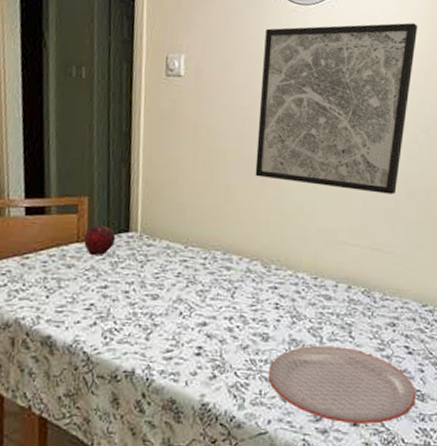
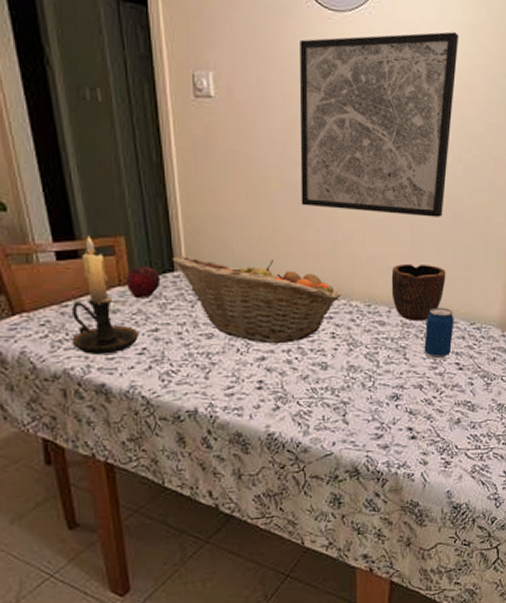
candle holder: none [27,194,89,307] -> present [72,235,139,354]
fruit basket: none [128,218,287,311] -> present [172,256,341,344]
plate: present [268,345,417,424] -> none [329,369,467,437]
bowl: none [339,238,398,299] -> present [391,263,446,322]
beverage can: none [371,285,405,340] -> present [424,307,454,359]

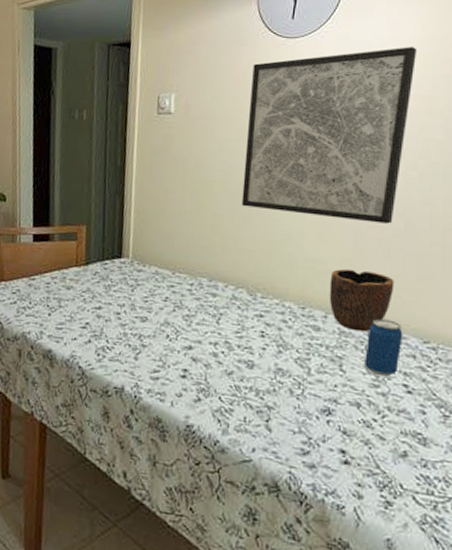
candle holder: present [72,235,139,354] -> none [32,223,85,324]
fruit: present [125,267,161,299] -> none [81,251,110,279]
fruit basket: present [172,256,341,344] -> none [121,245,274,336]

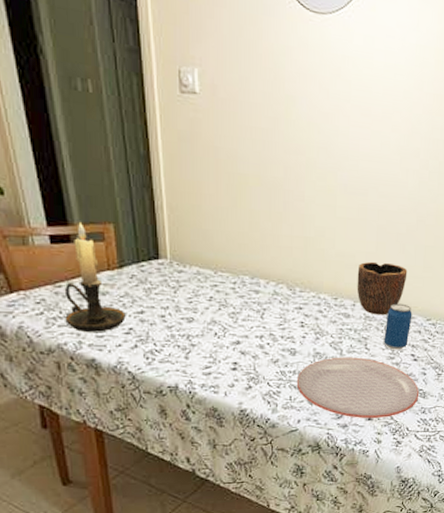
candle holder: none [32,223,85,324] -> present [65,221,126,332]
wall art: present [241,47,418,224] -> none [277,39,433,220]
plate: none [252,376,417,465] -> present [296,357,420,418]

